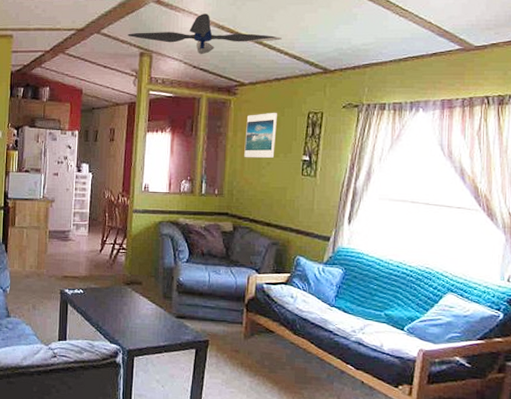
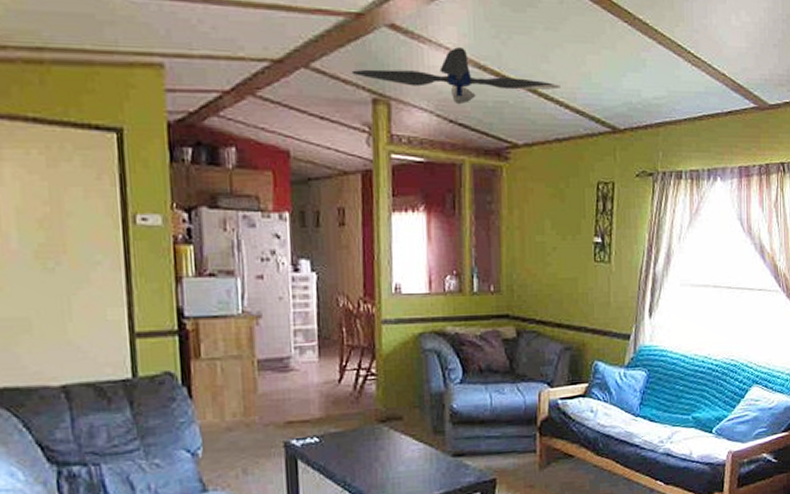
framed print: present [244,112,277,159] -> none [523,182,562,243]

